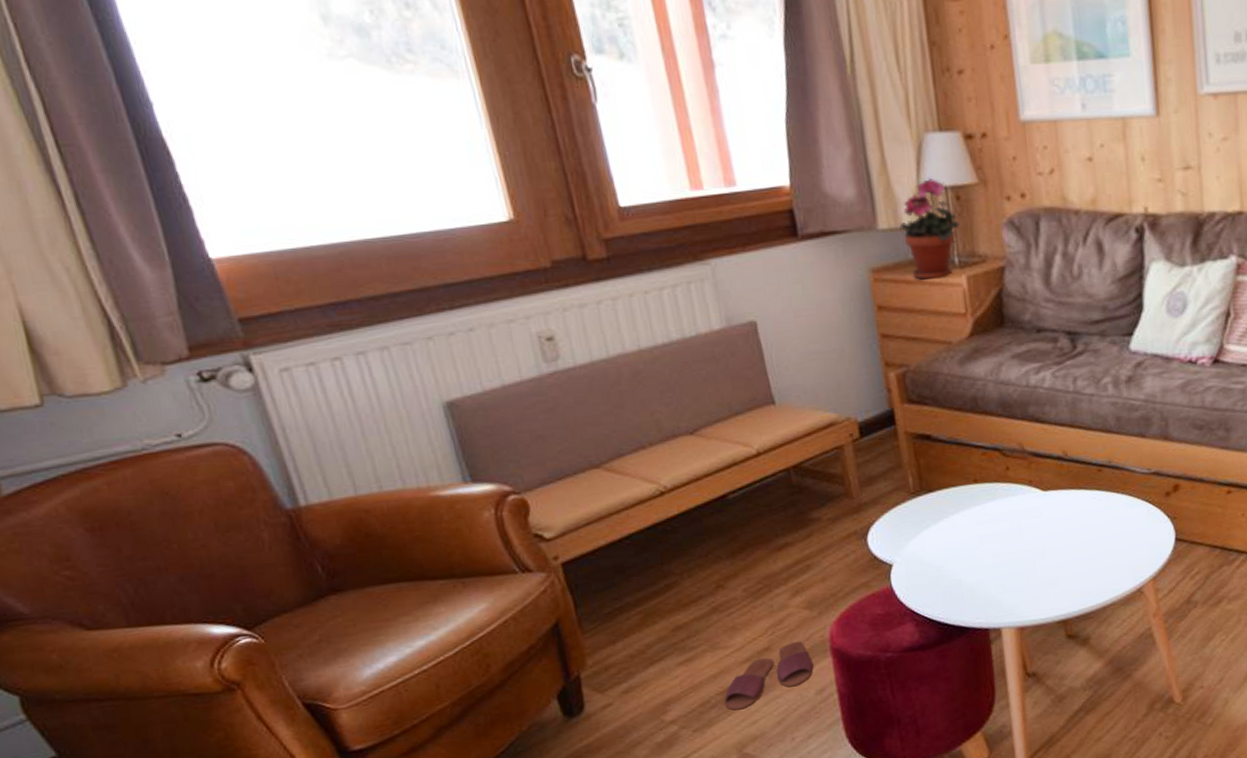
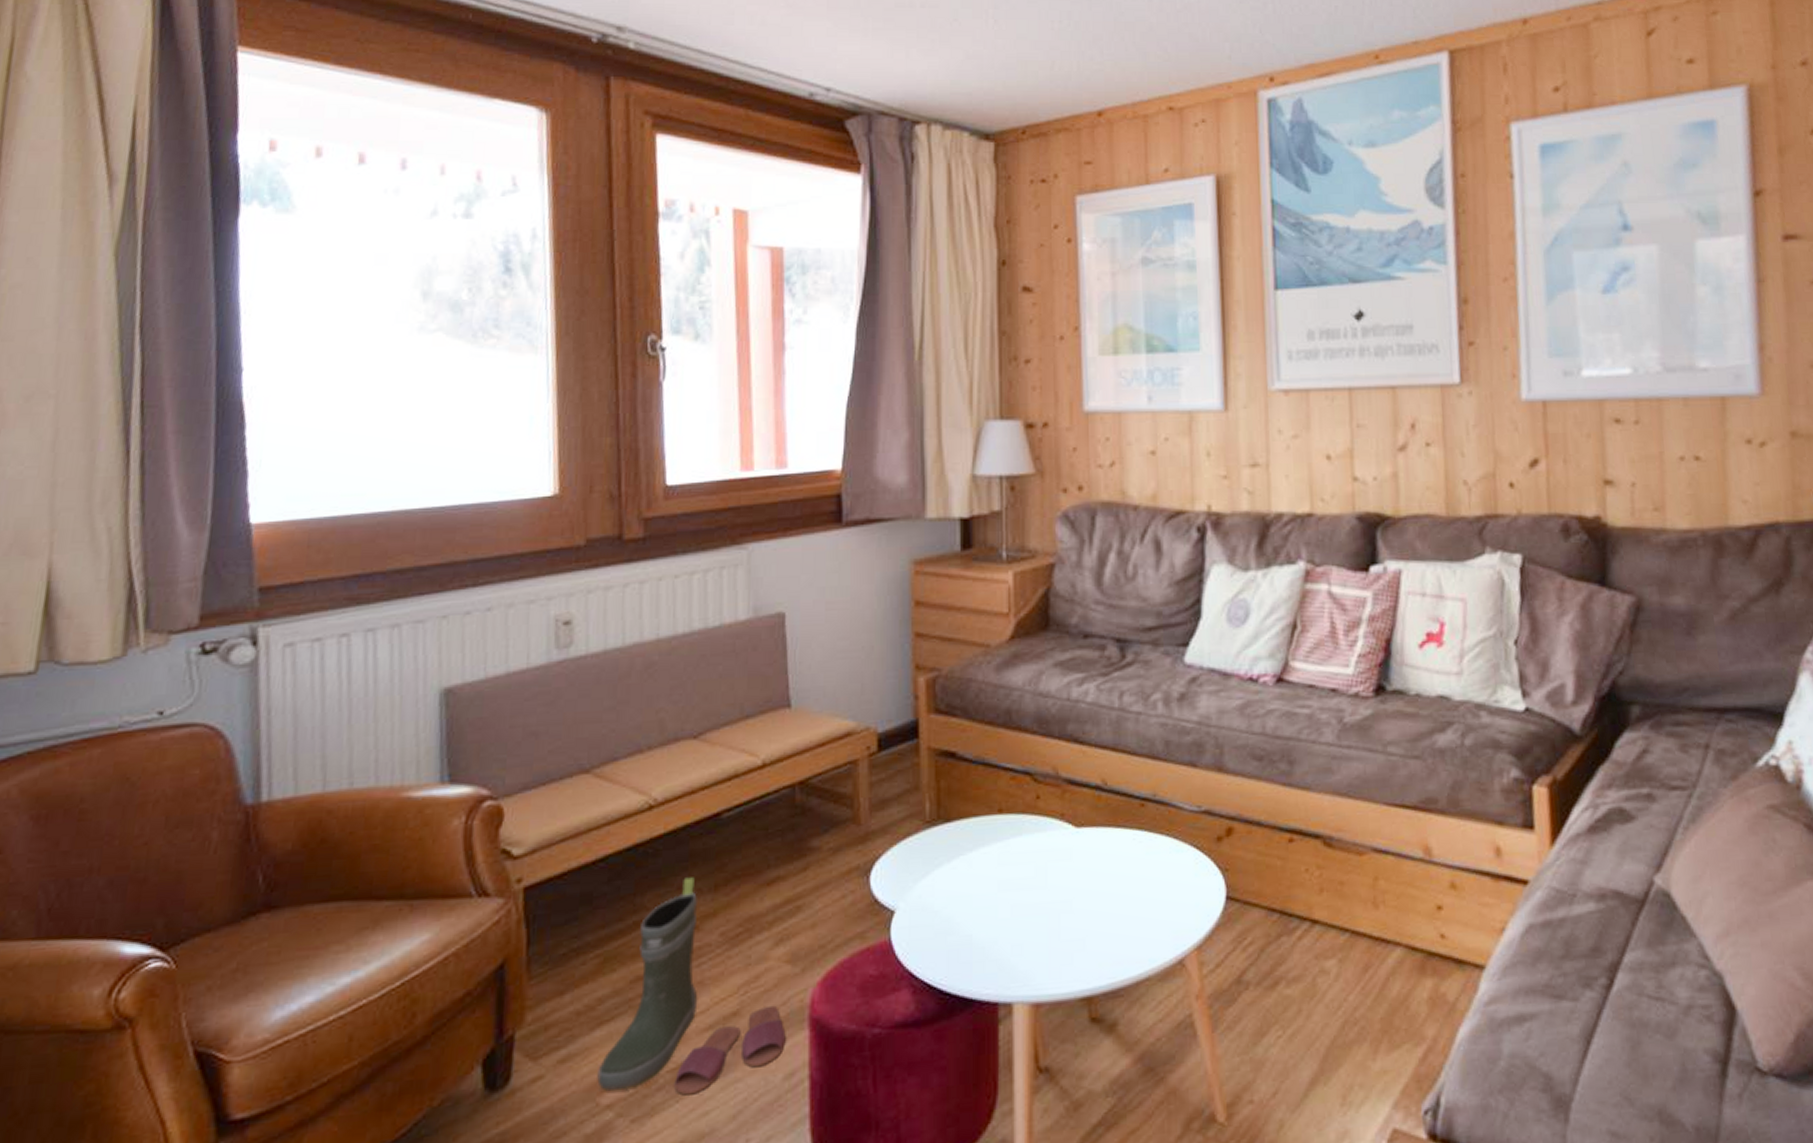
boot: none [657,547,734,711] -> present [597,877,698,1091]
potted plant: present [899,178,961,281] -> none [948,467,1012,576]

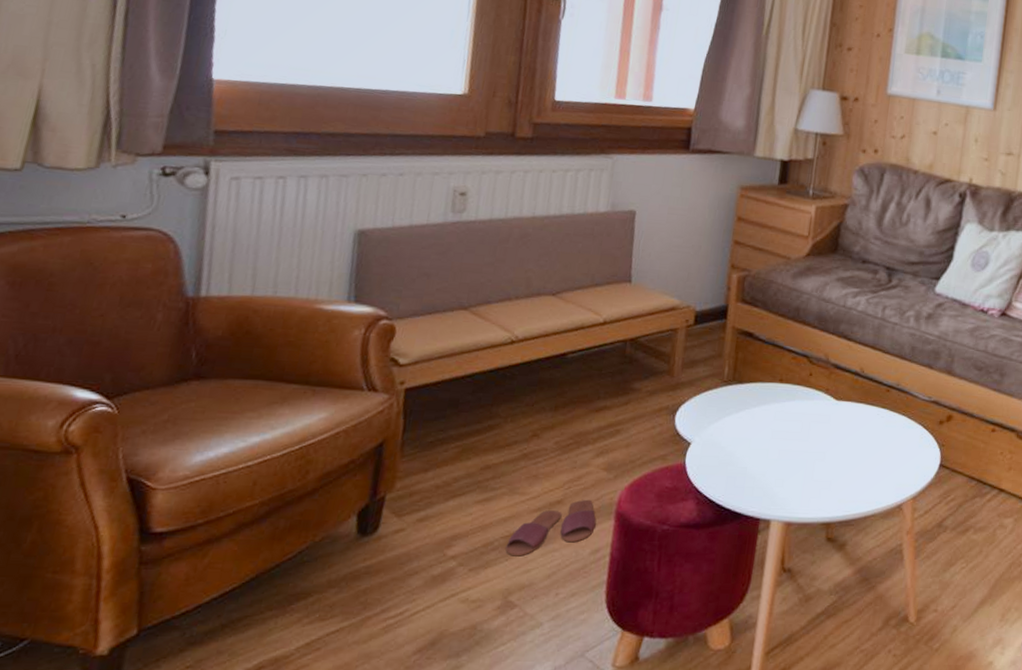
boot: present [597,877,698,1091] -> none [446,398,541,546]

